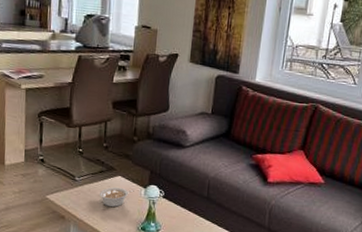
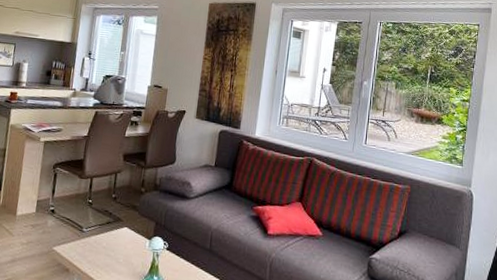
legume: present [99,187,134,208] -> none [104,239,139,260]

